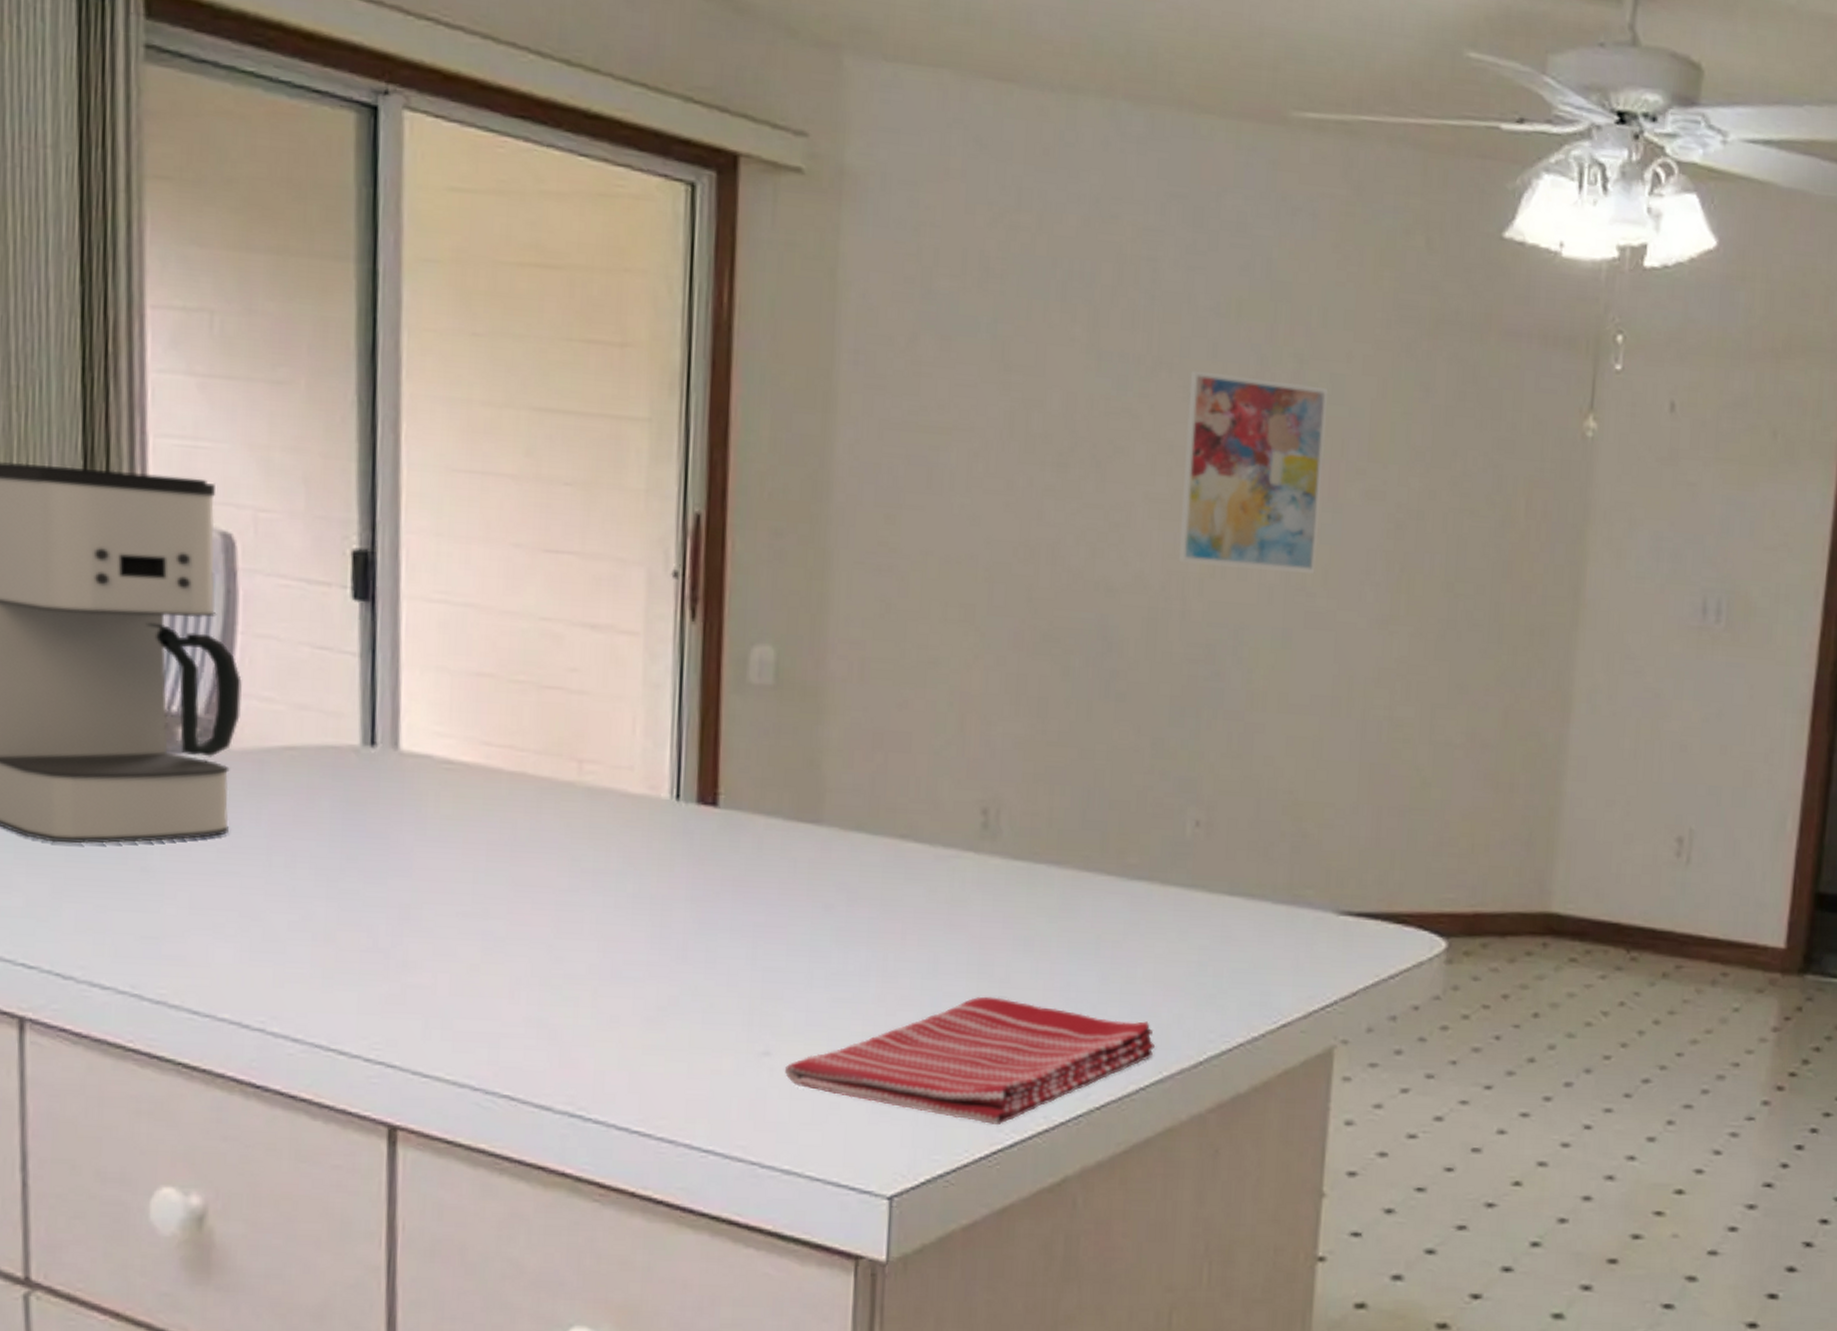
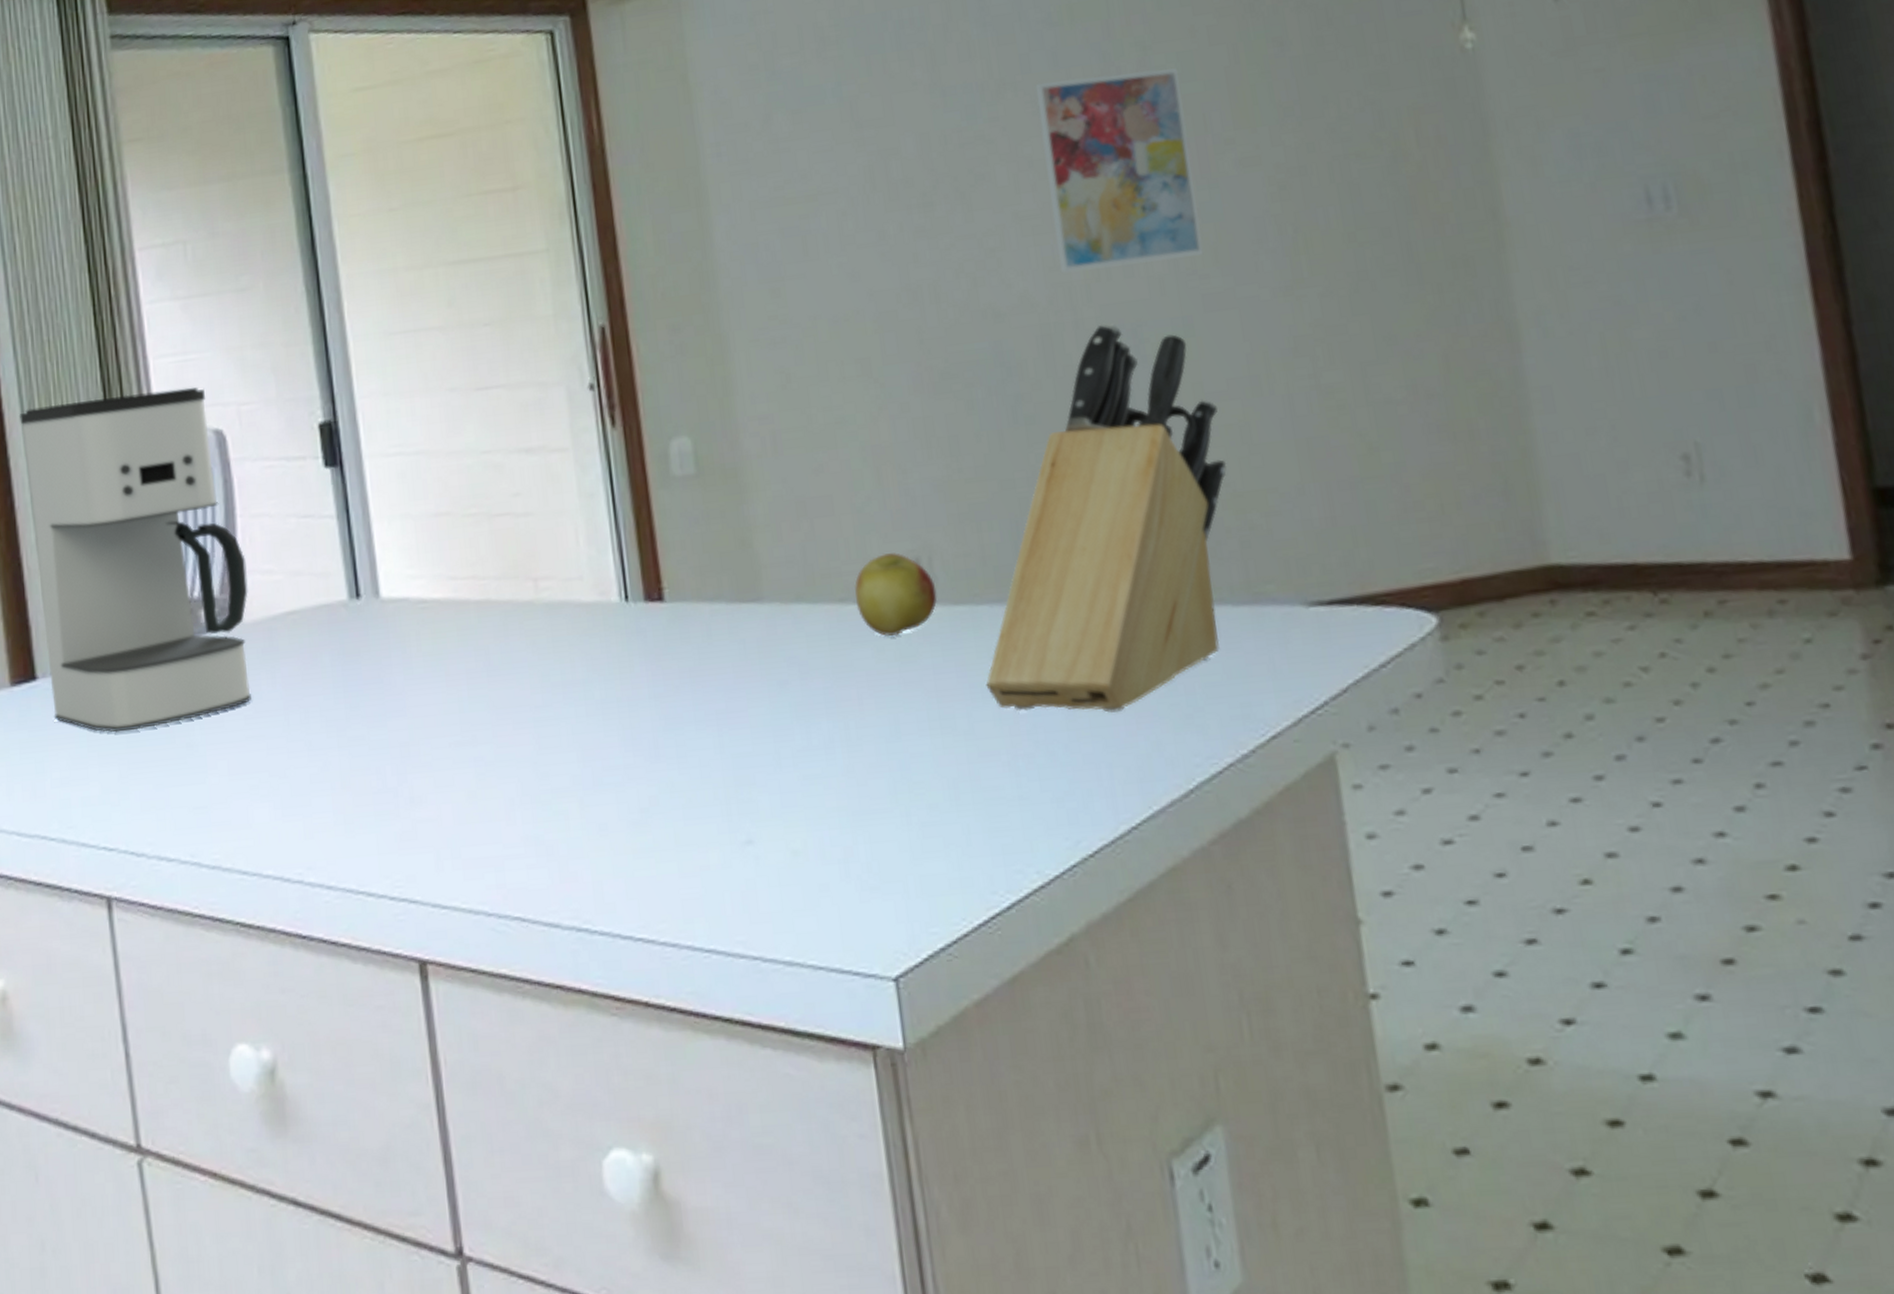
dish towel: present [785,996,1155,1126] -> none [770,750,1138,888]
apple: none [916,799,999,880] -> present [854,553,938,637]
knife block: none [1029,618,1297,983] -> present [986,322,1227,713]

